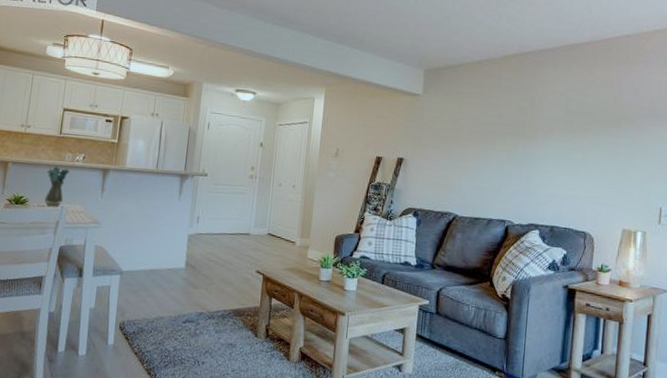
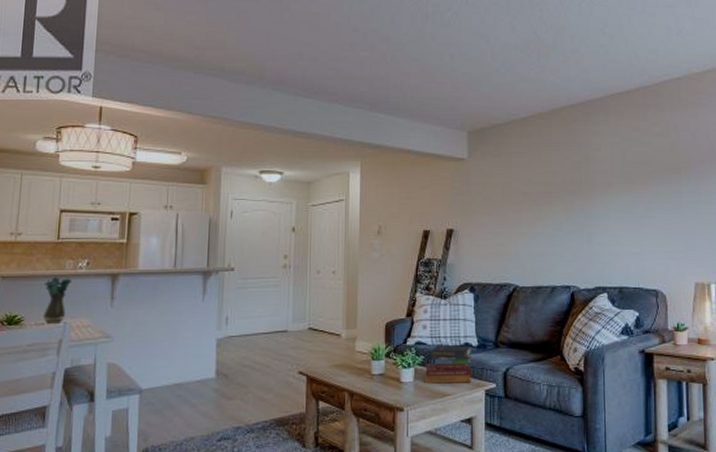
books: none [365,260,410,297] -> present [423,344,471,384]

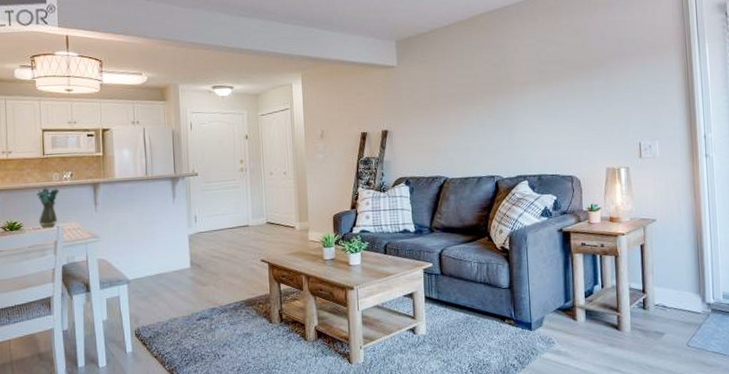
books: present [423,344,471,384] -> none [369,231,411,266]

